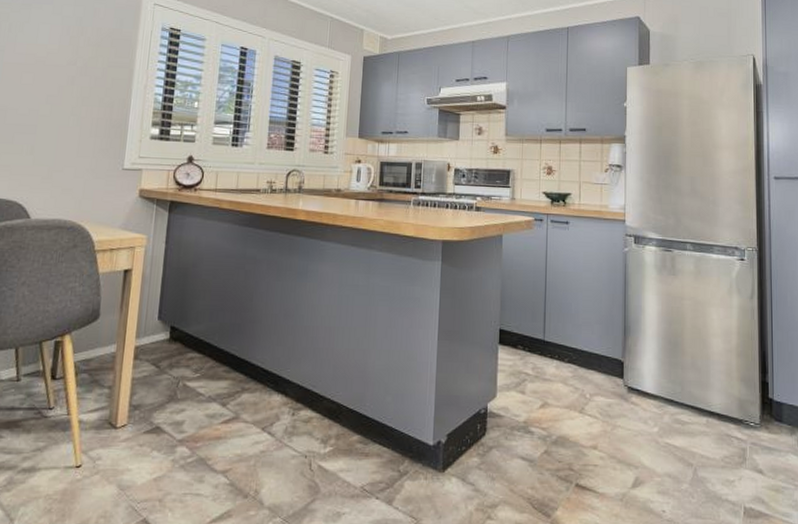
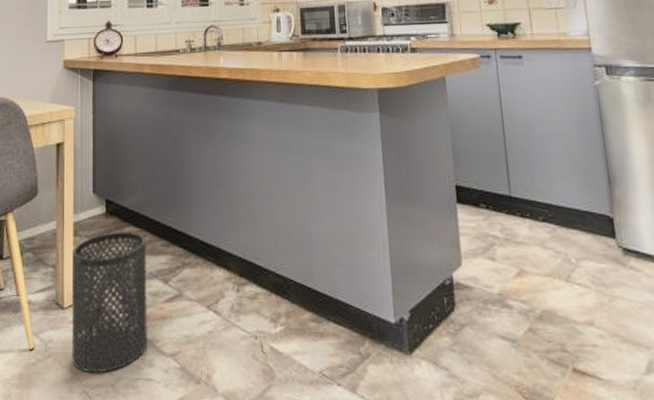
trash can: none [120,357,209,489] -> present [71,231,148,374]

